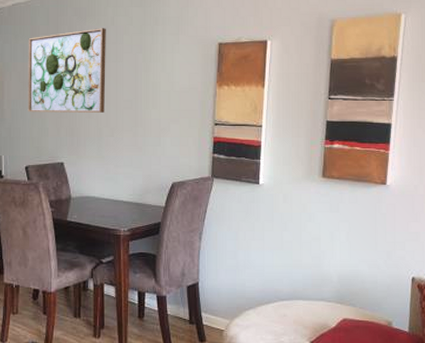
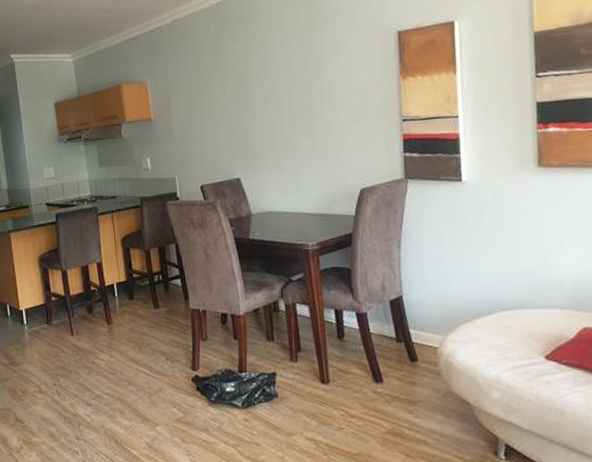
wall art: present [28,28,106,113] -> none [190,32,279,130]

